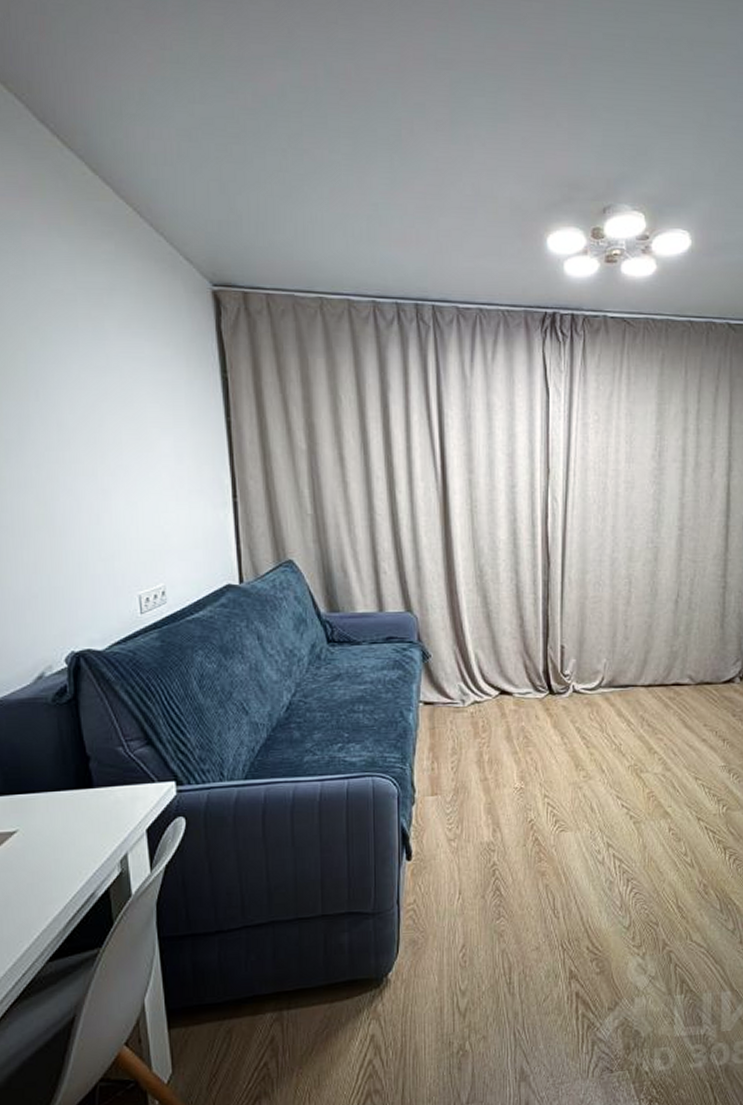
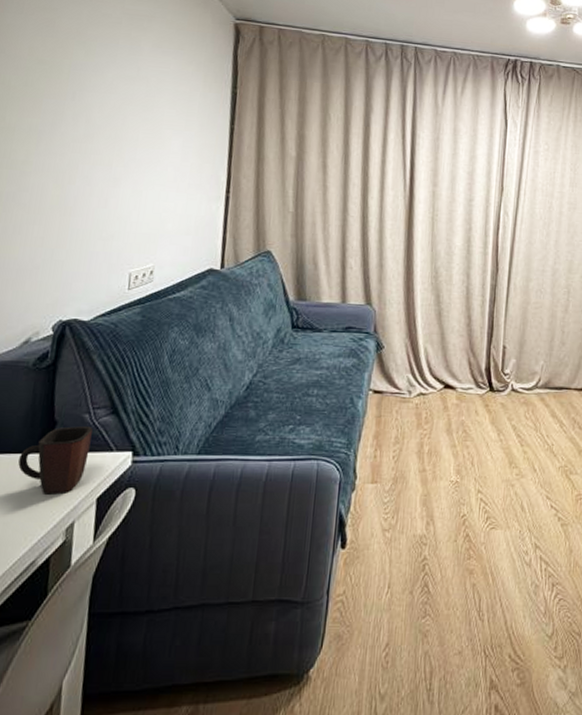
mug: none [57,758,130,829] -> present [18,425,93,495]

